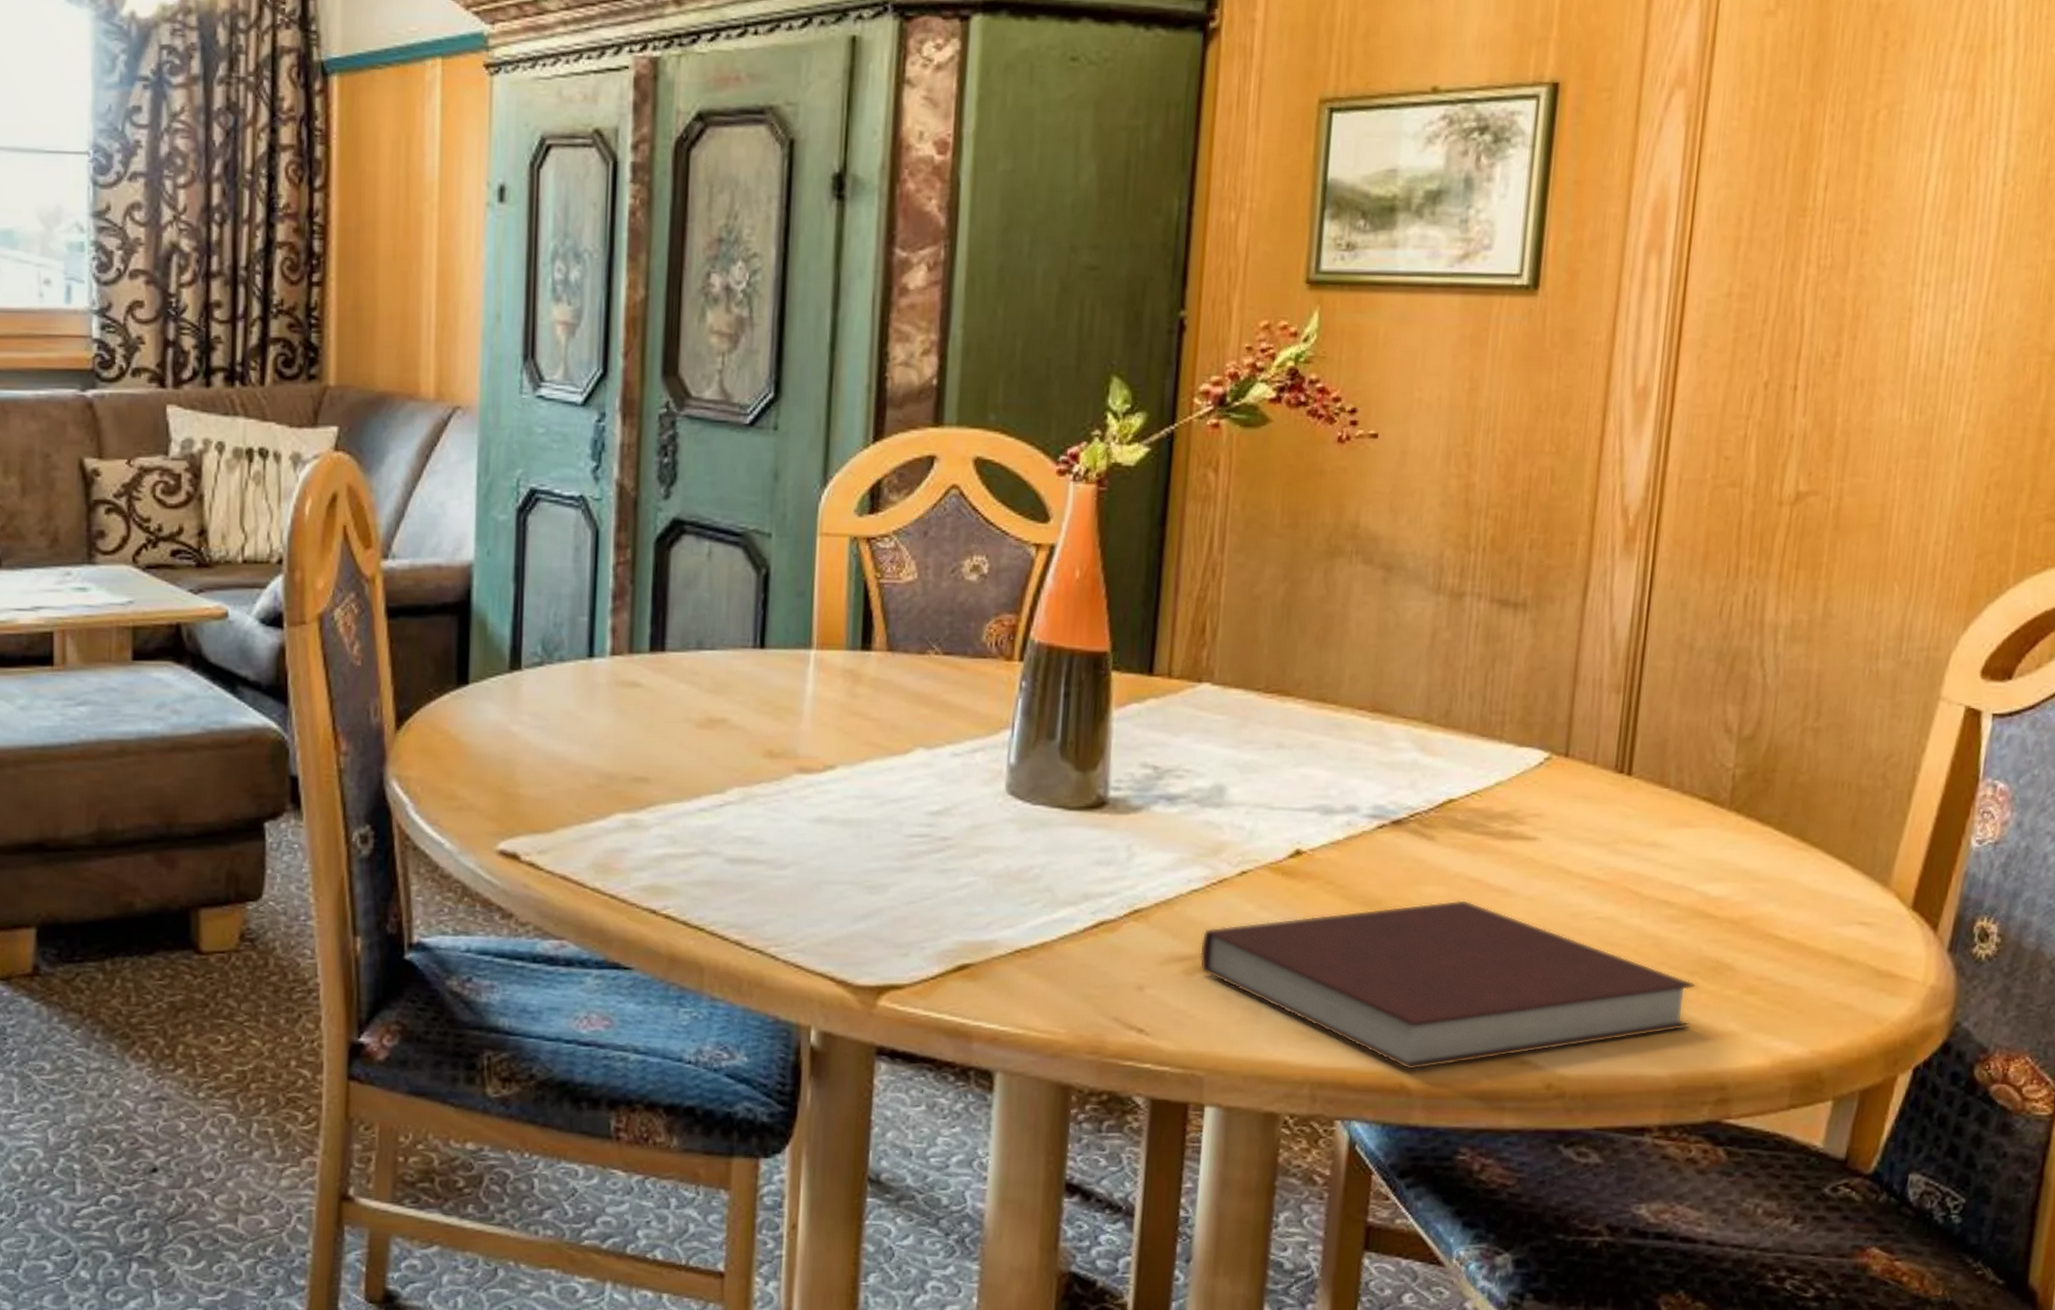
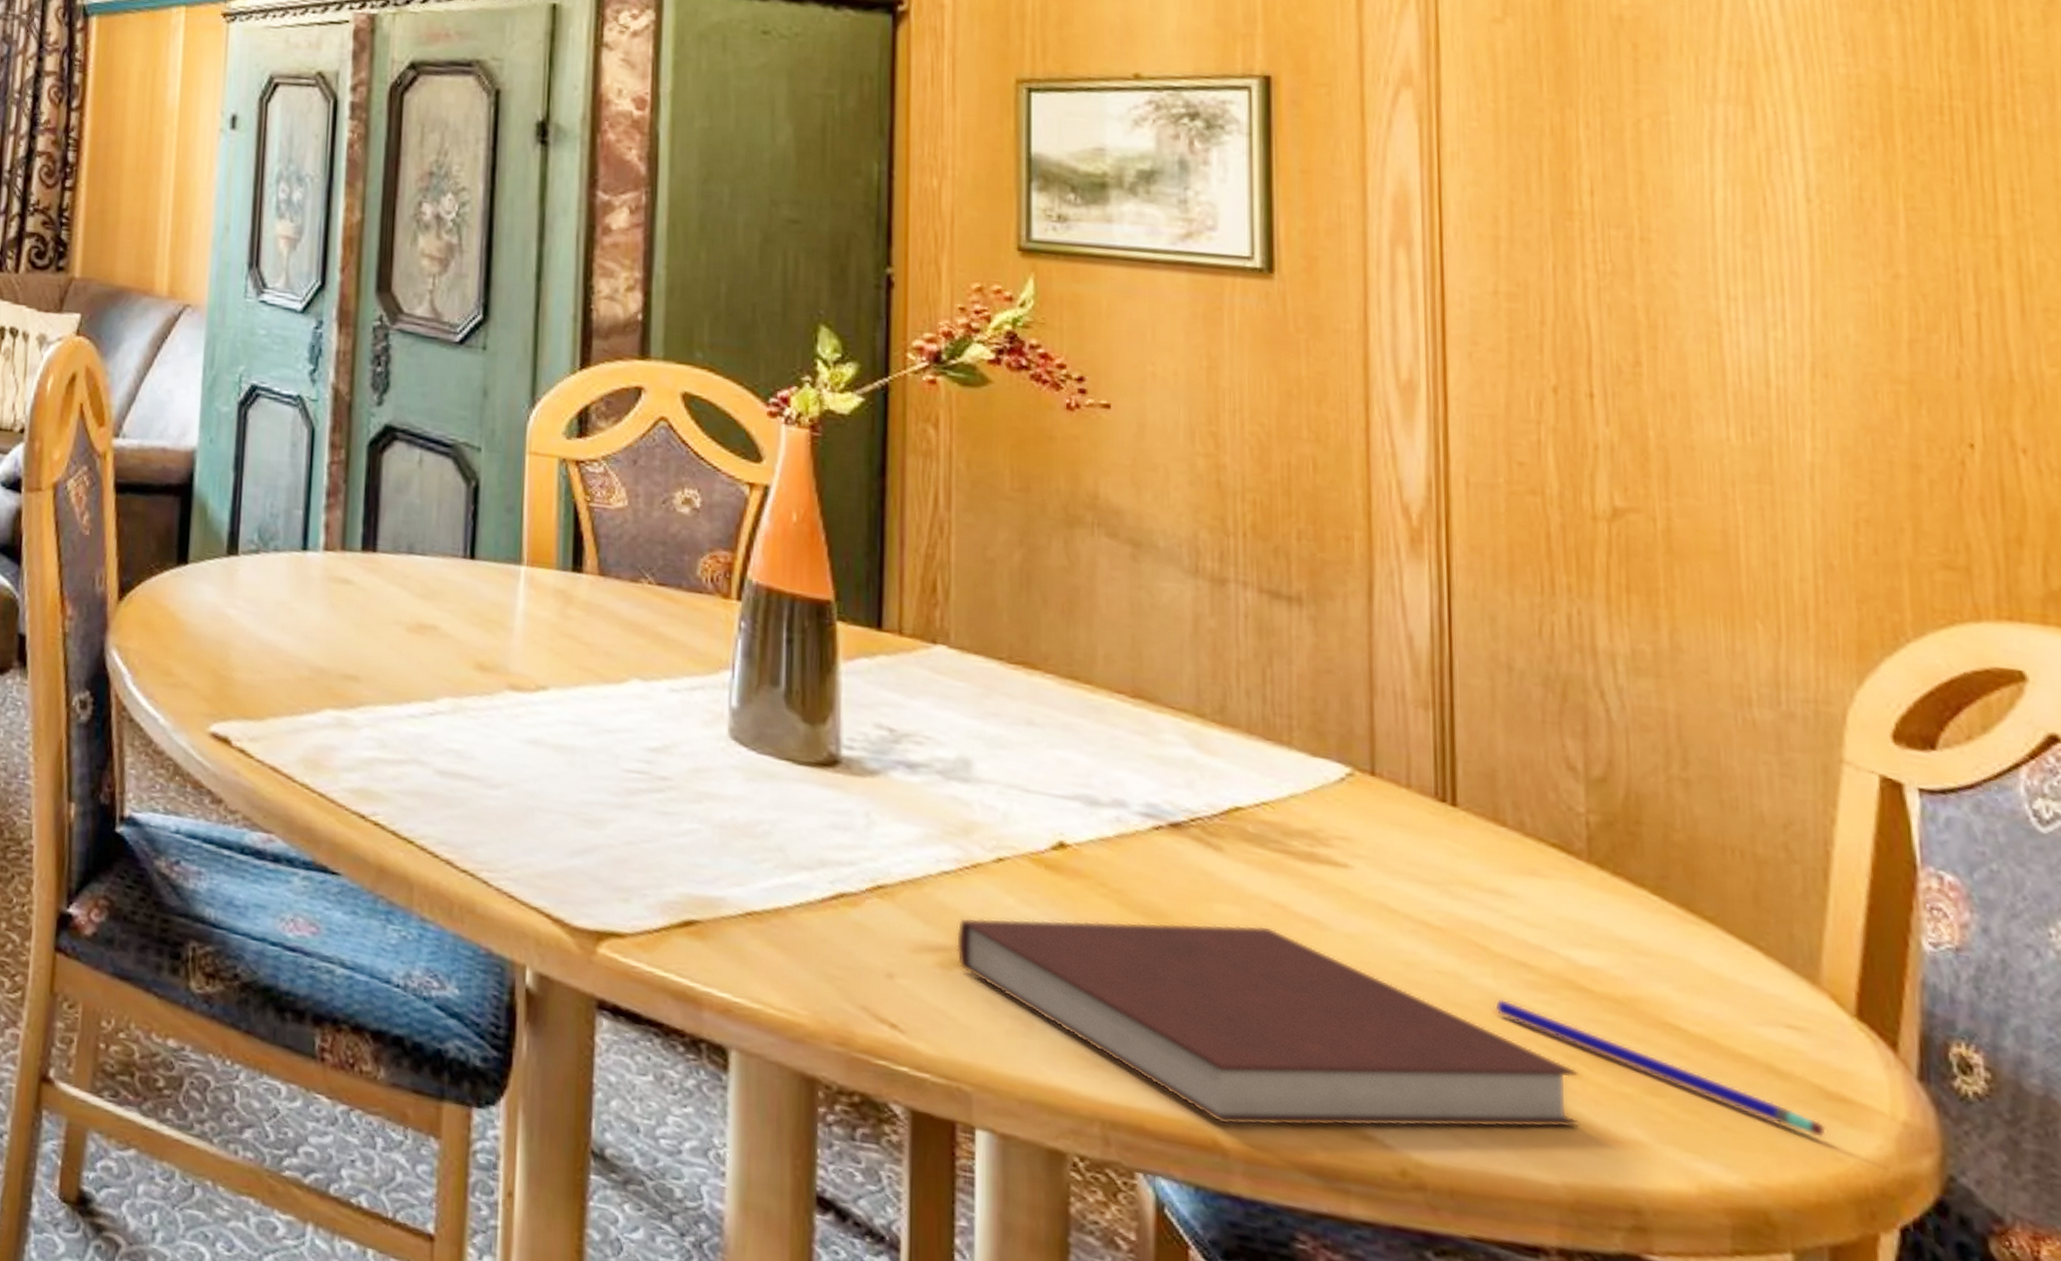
pen: none [1638,933,1874,1008] -> present [1495,998,1826,1138]

